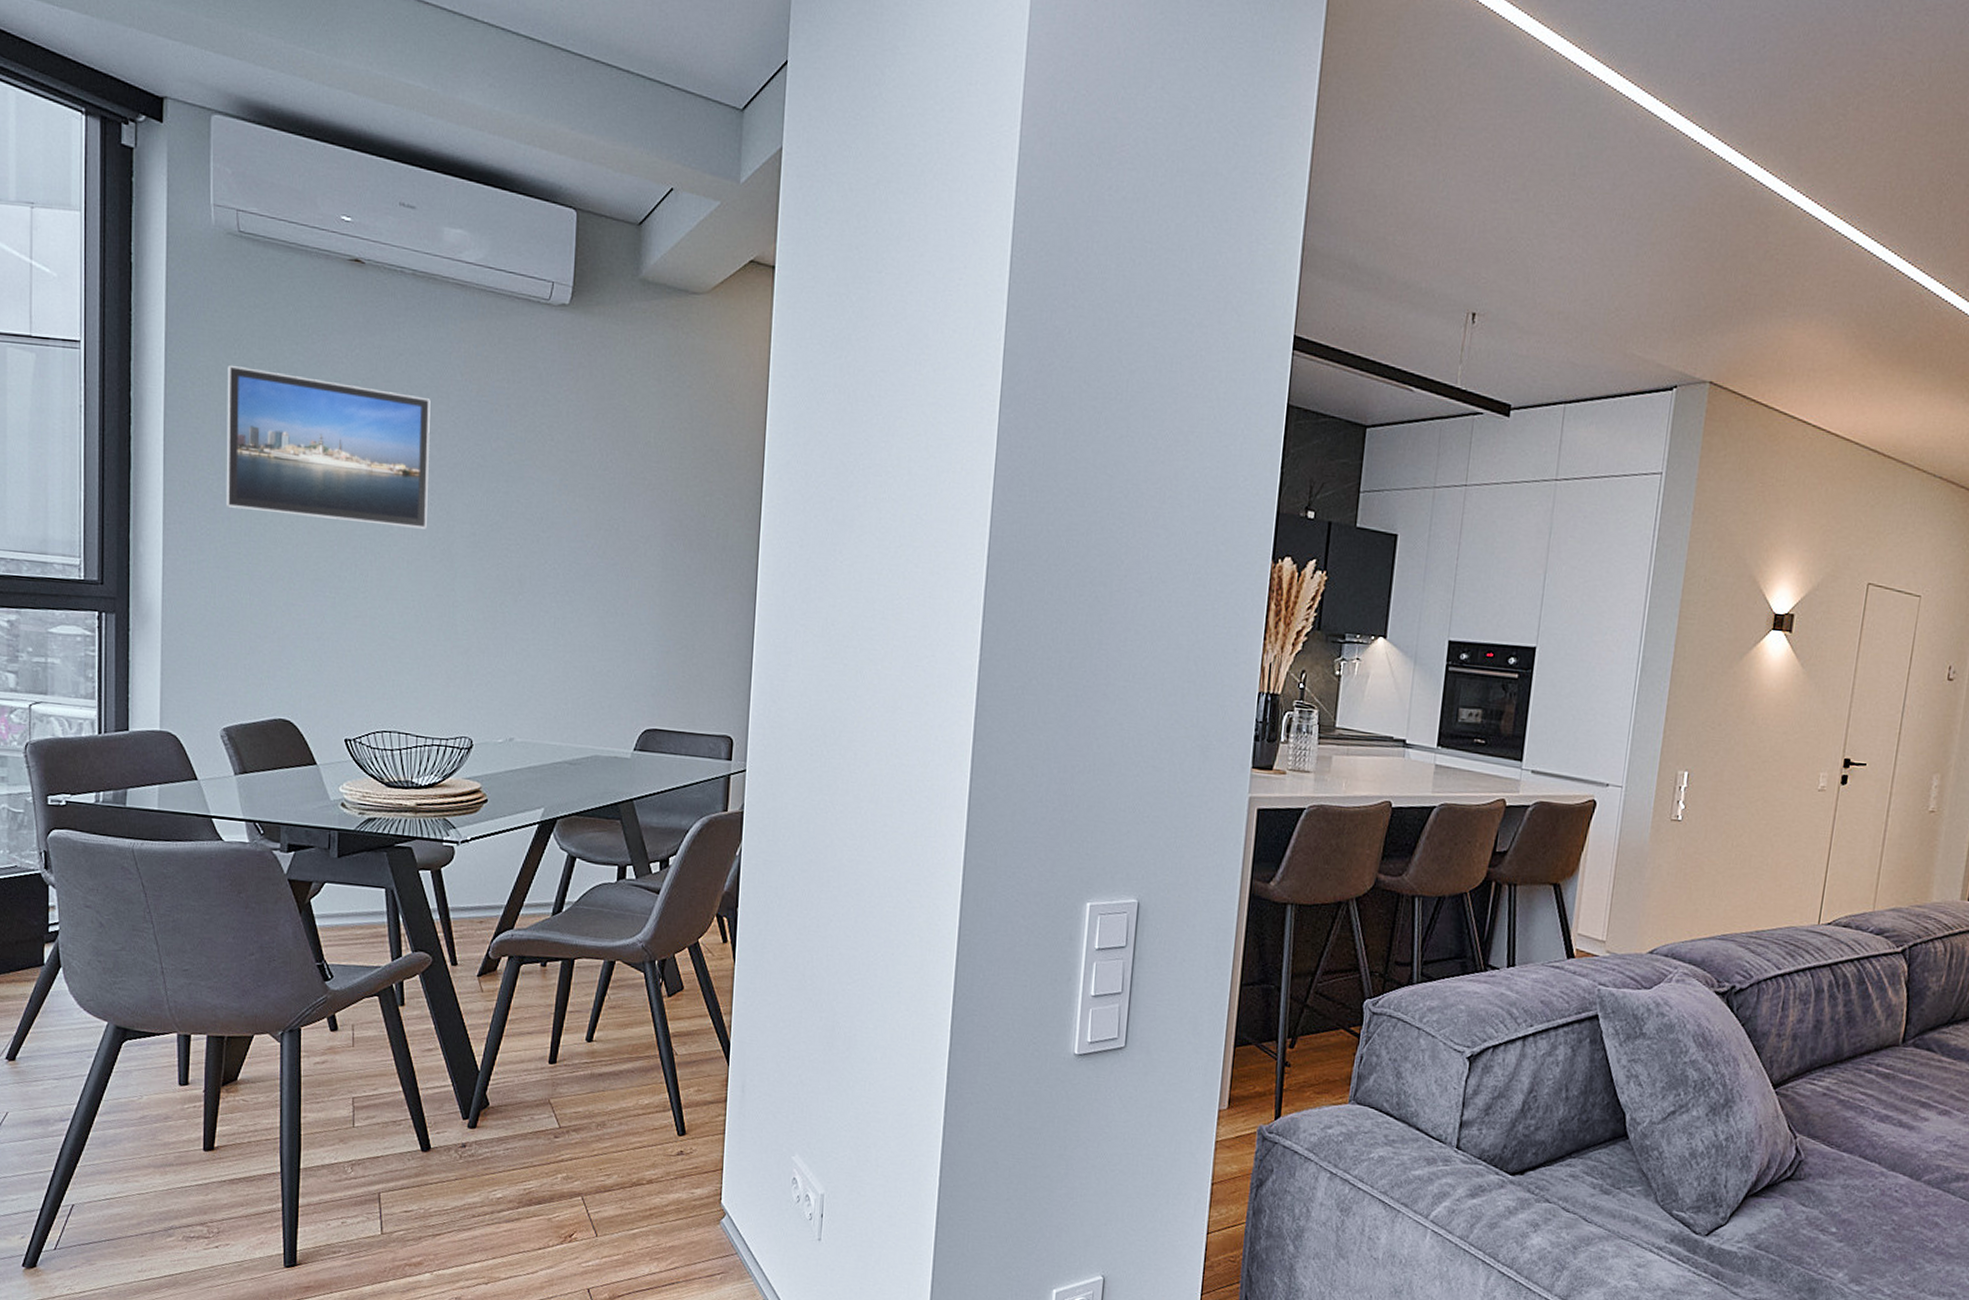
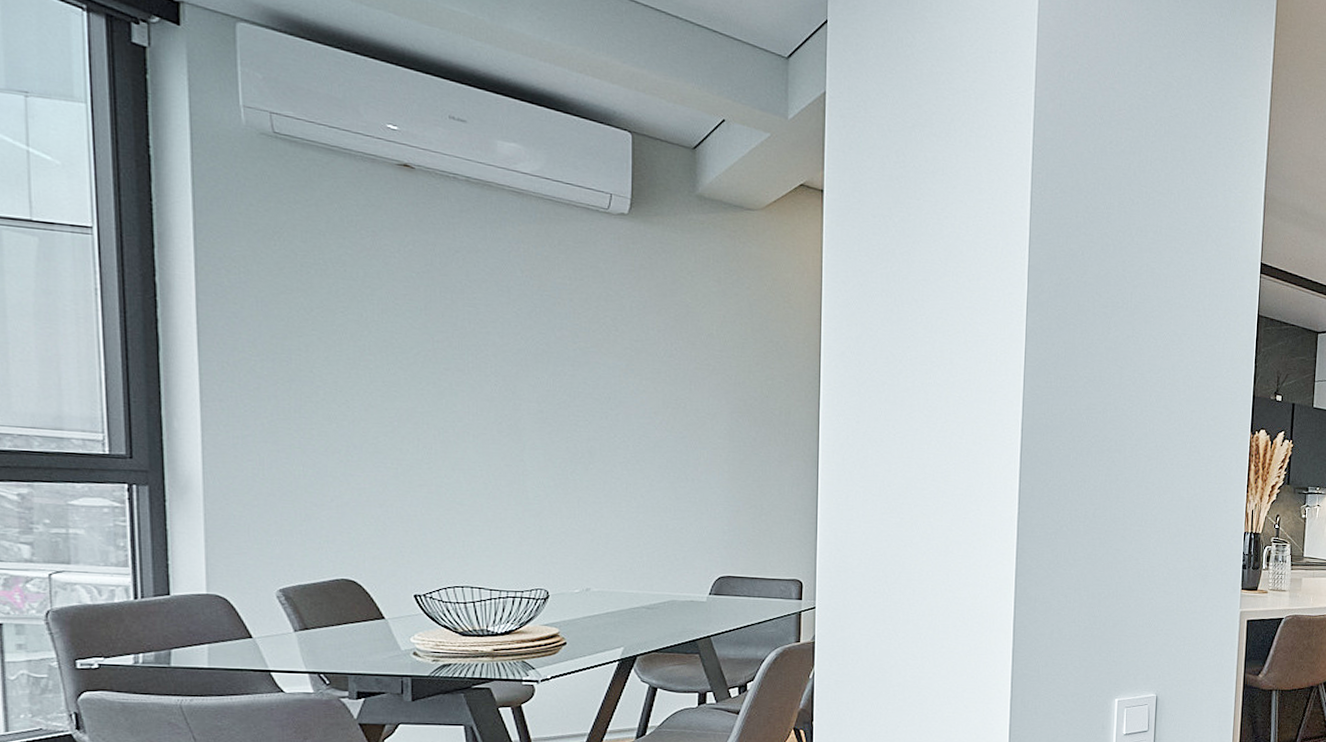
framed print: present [226,364,431,529] -> none [267,255,492,407]

